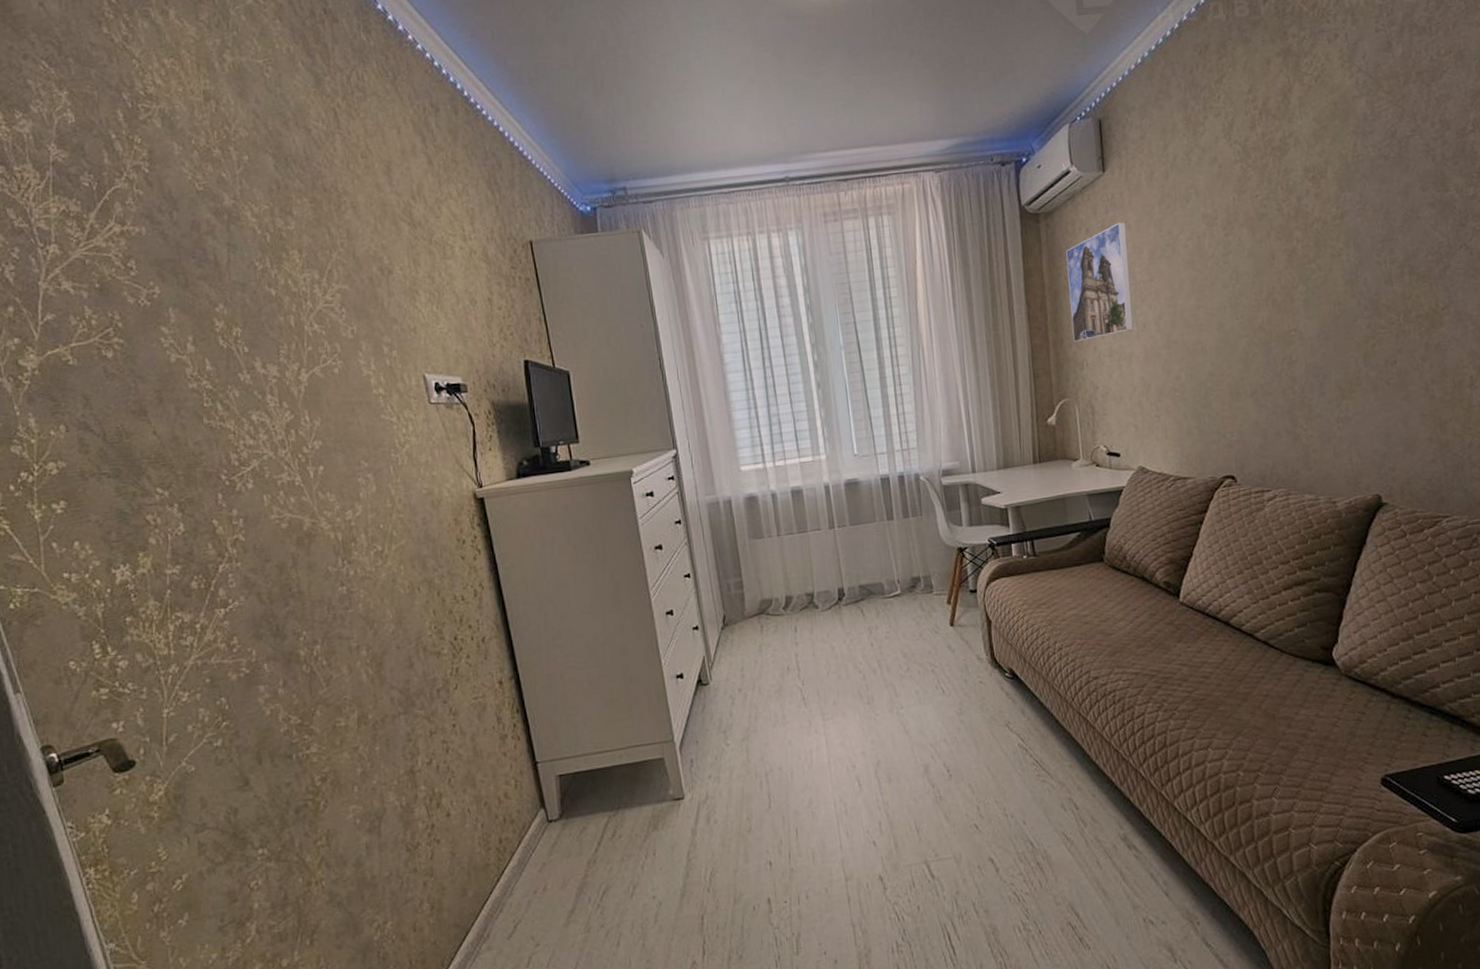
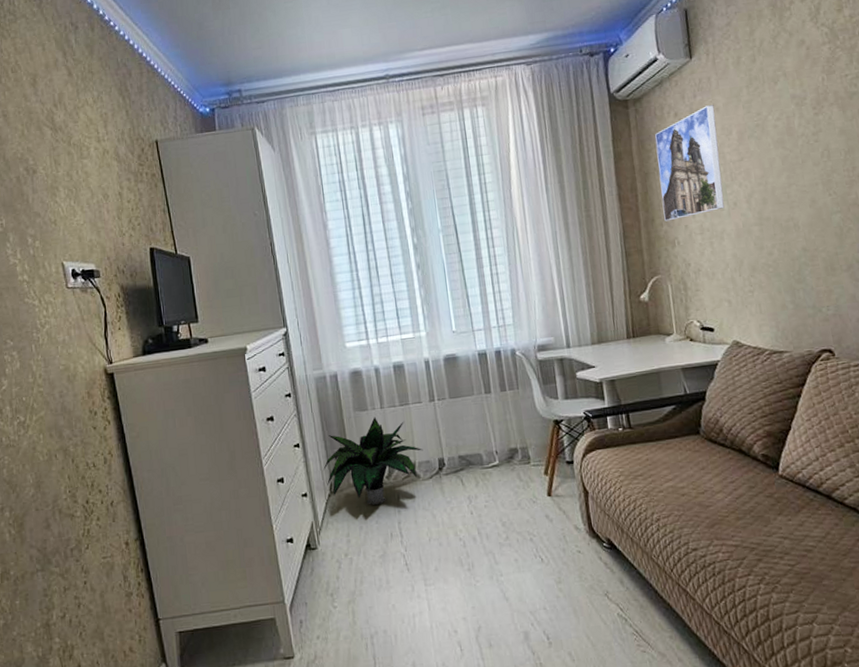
potted plant: none [716,545,822,638] -> present [323,417,423,505]

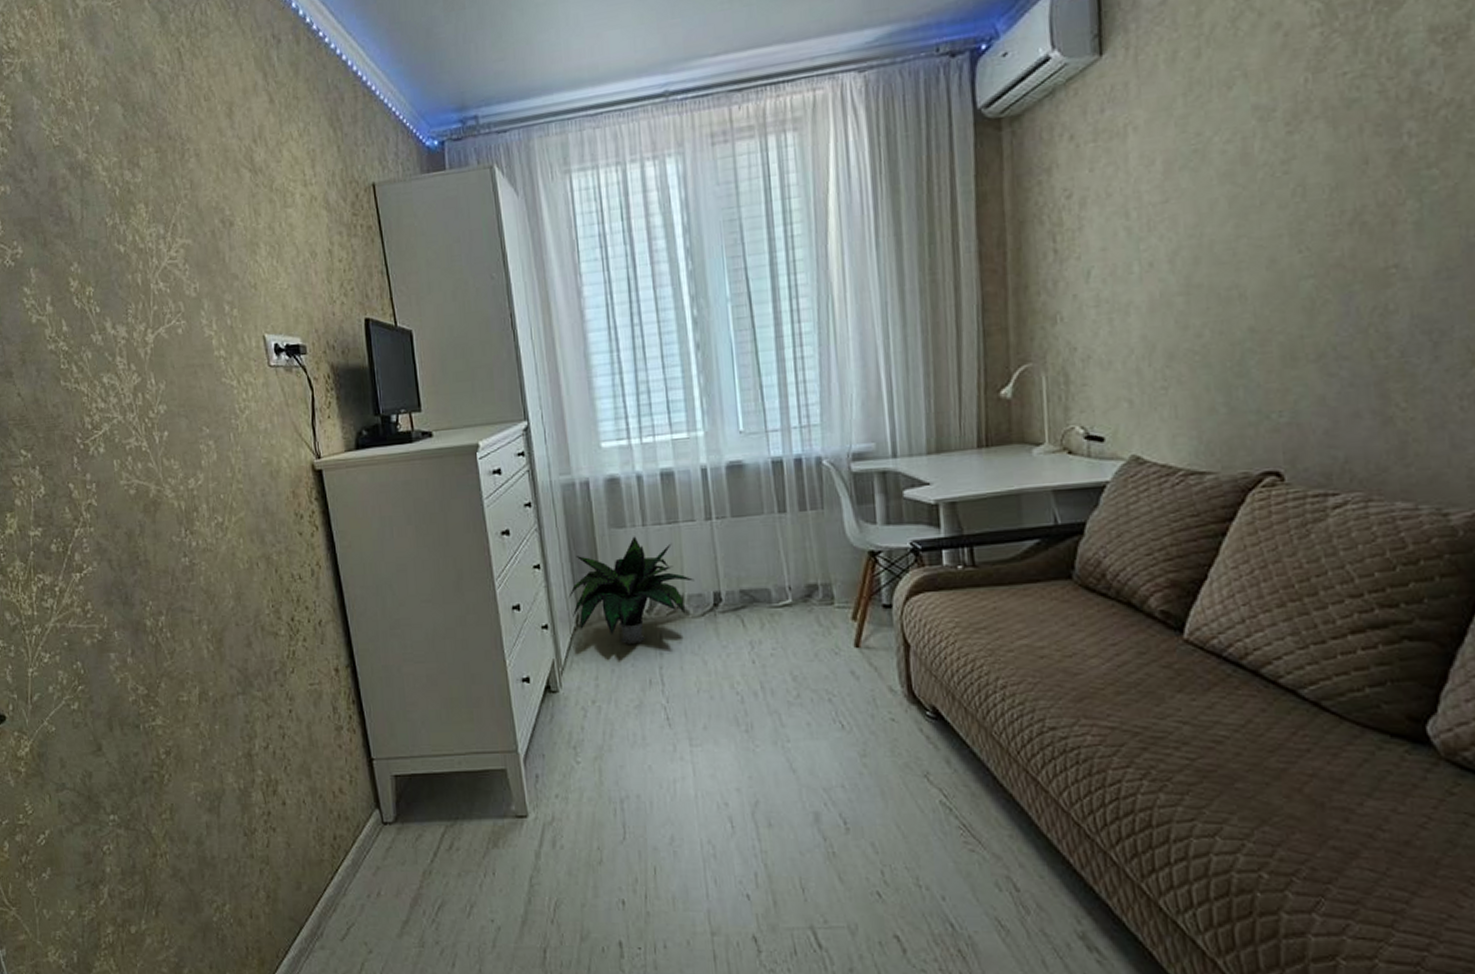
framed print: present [655,105,725,222] -> none [1038,122,1135,289]

